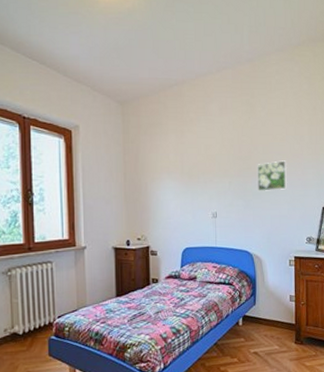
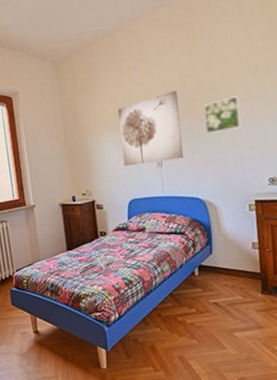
wall art: none [179,148,237,215] -> present [117,90,184,167]

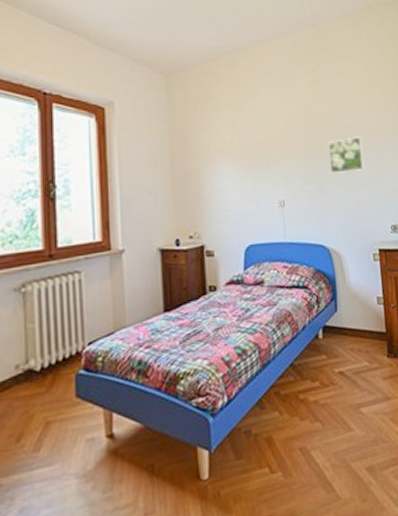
wall art: present [117,90,184,167] -> none [236,124,308,205]

